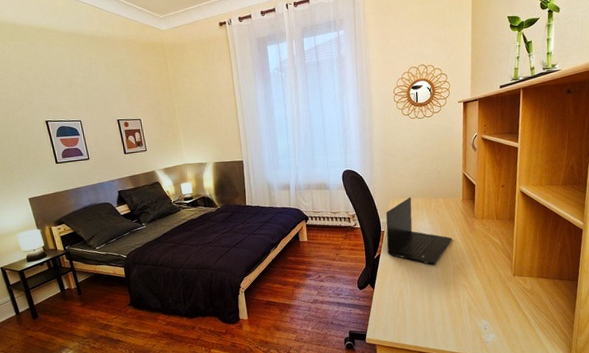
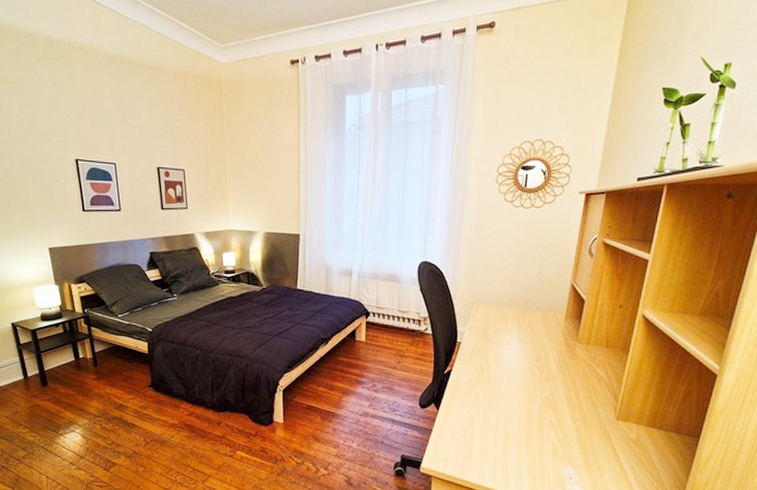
laptop: present [386,197,453,265] -> none [461,304,546,391]

